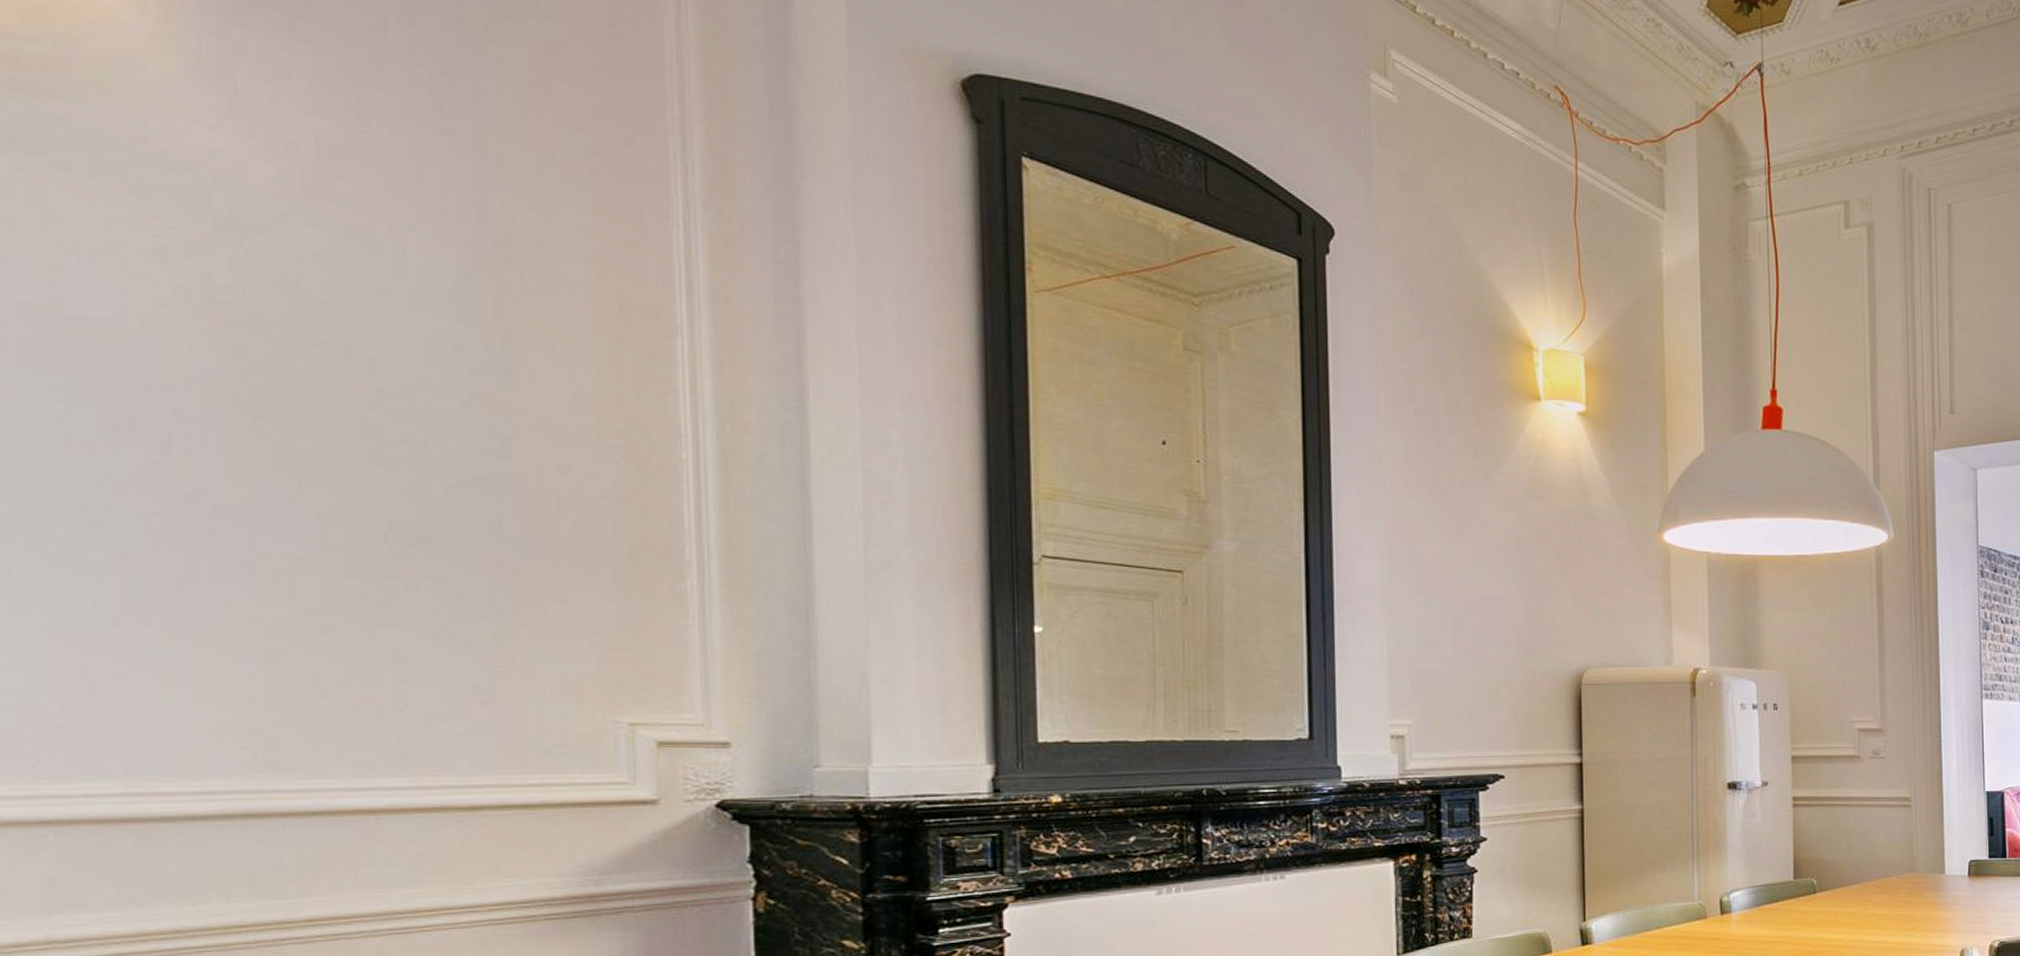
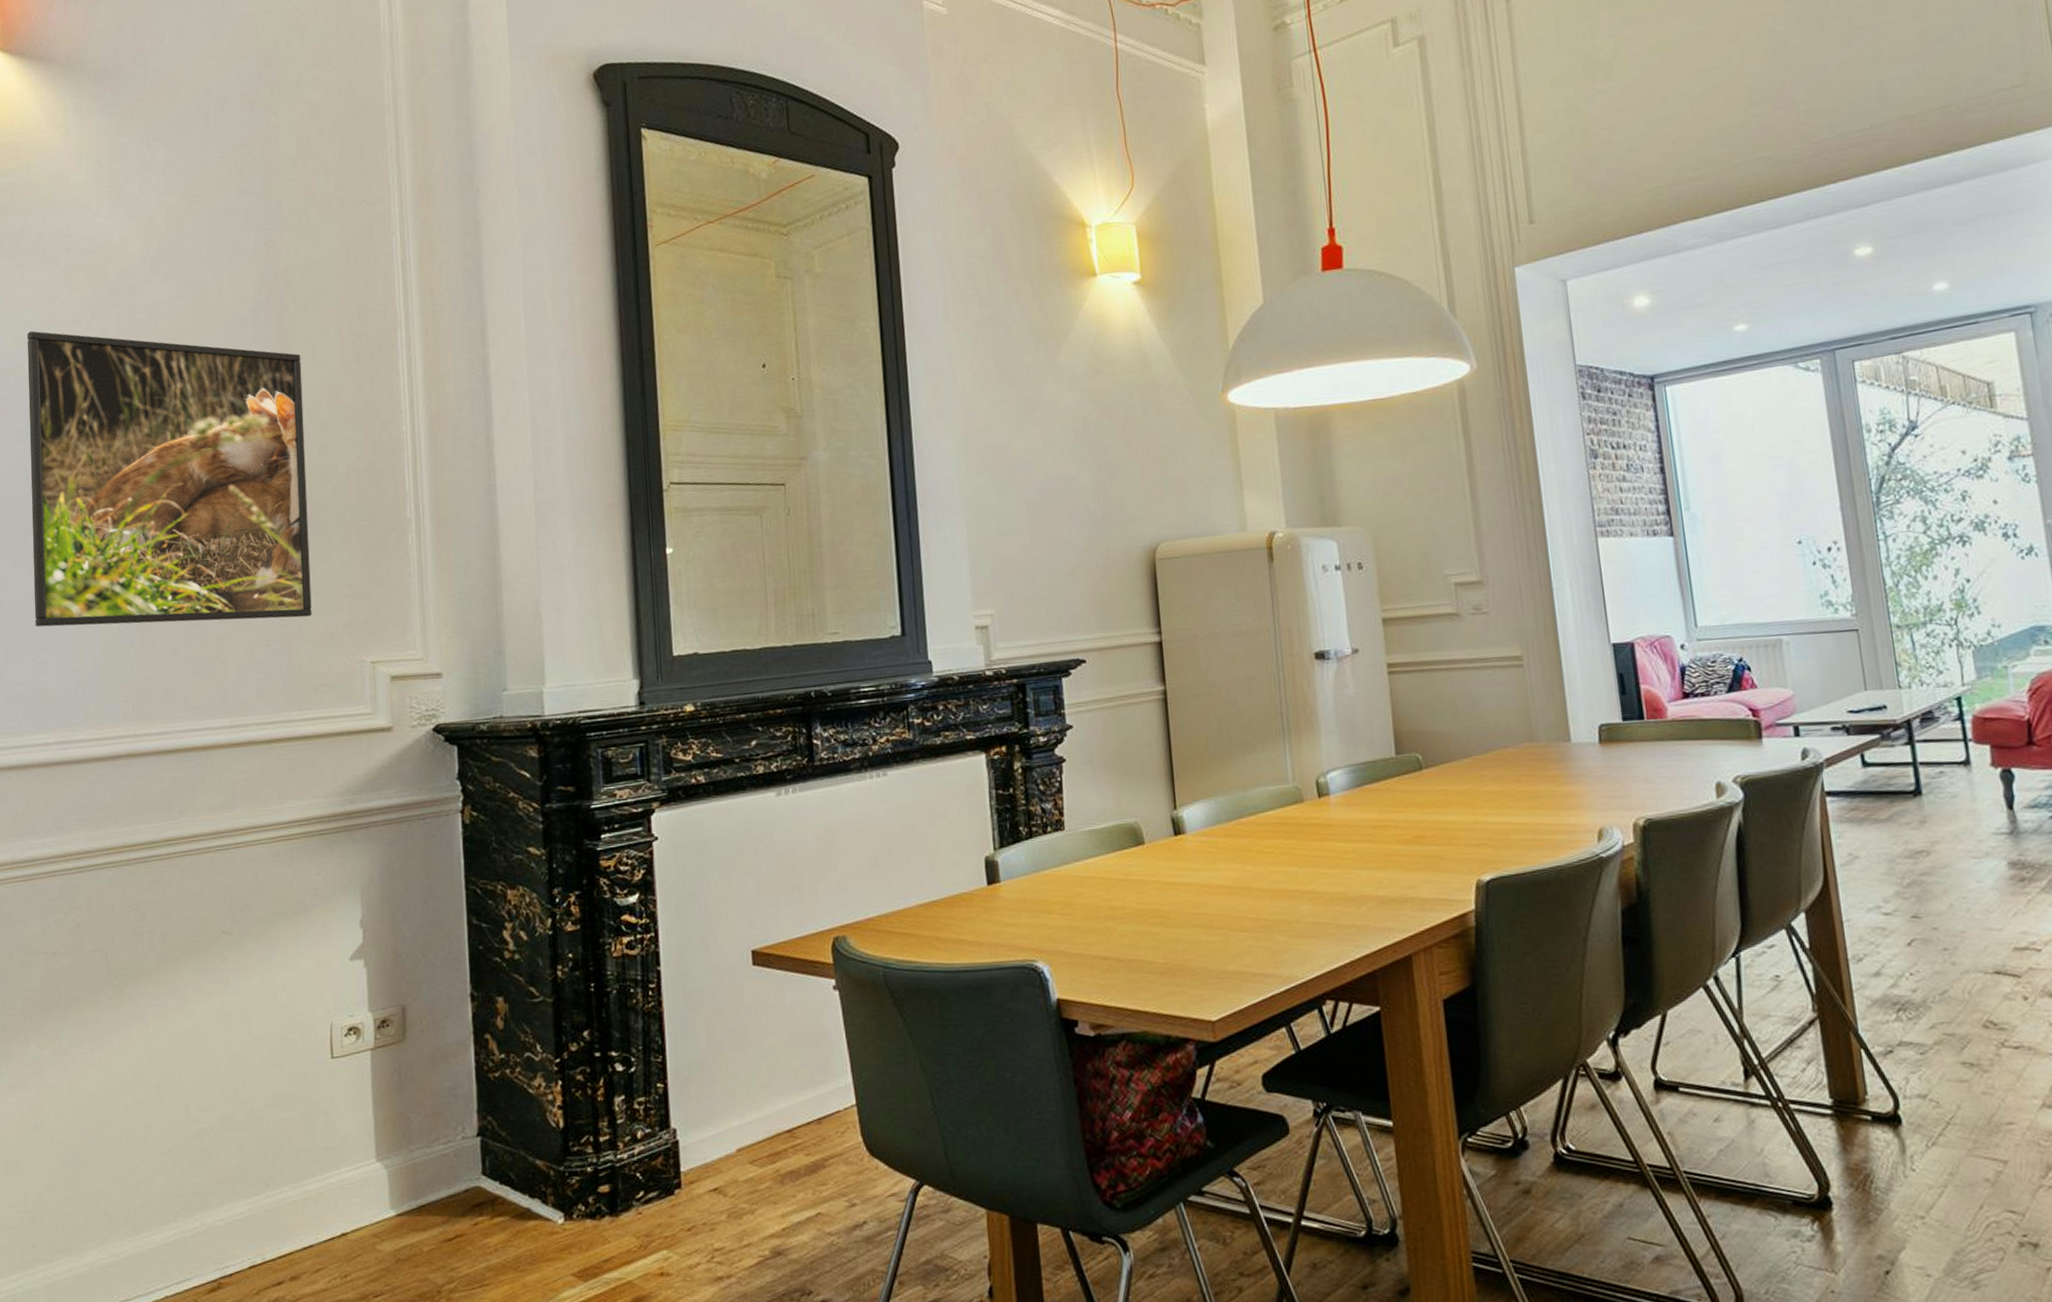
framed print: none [69,258,542,664] -> present [27,331,312,628]

